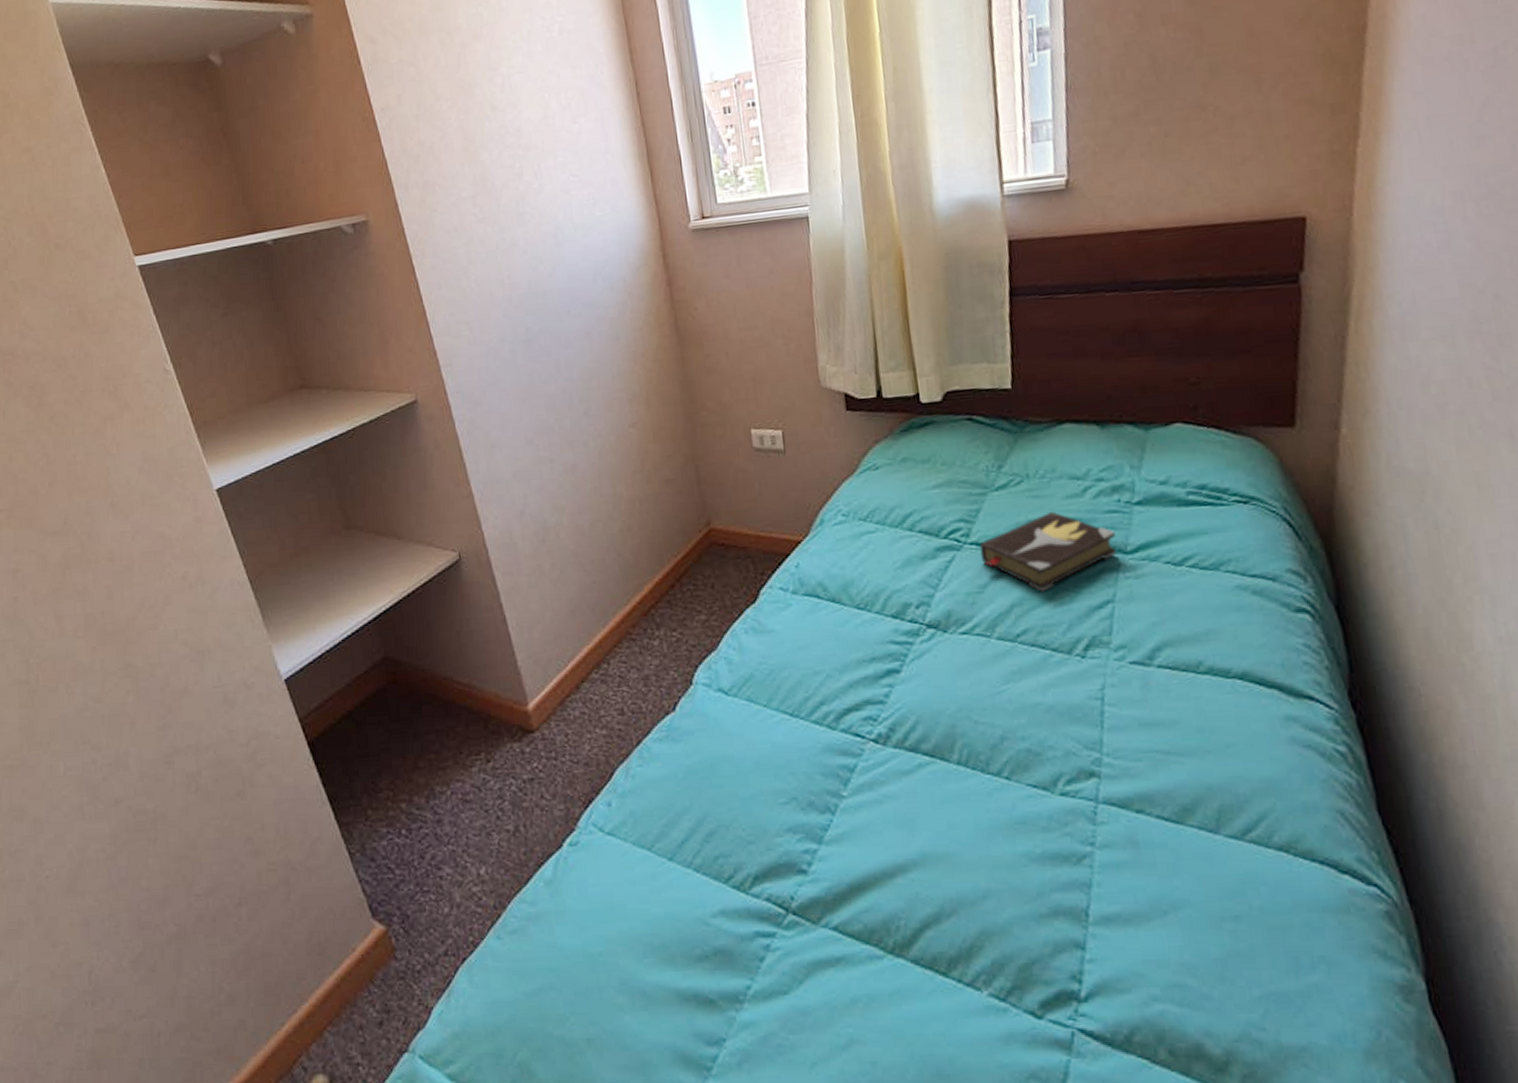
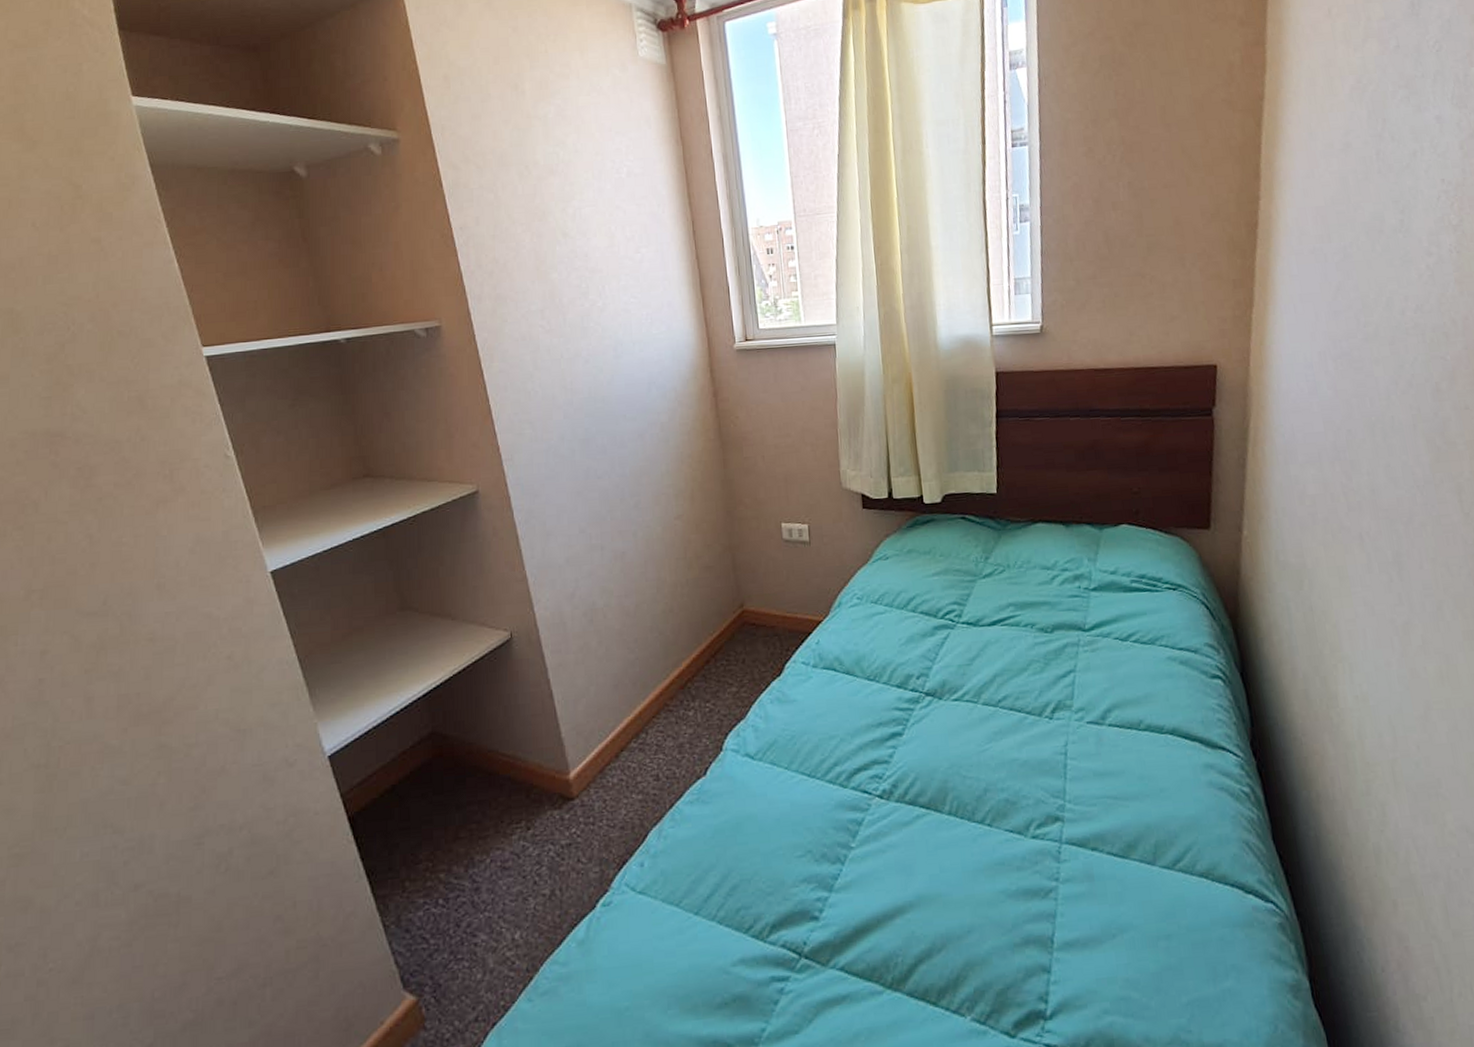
hardback book: present [979,511,1116,592] -> none [969,595,1077,664]

